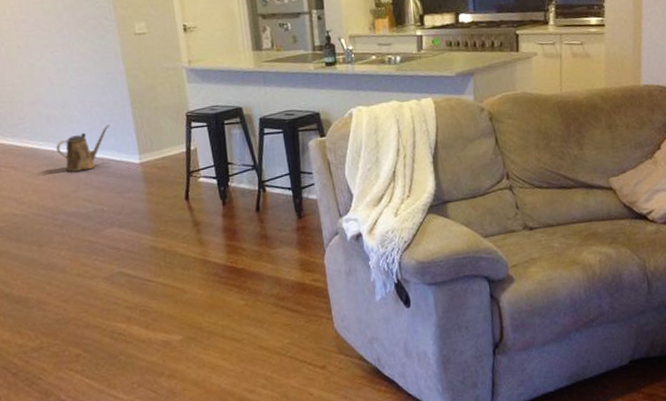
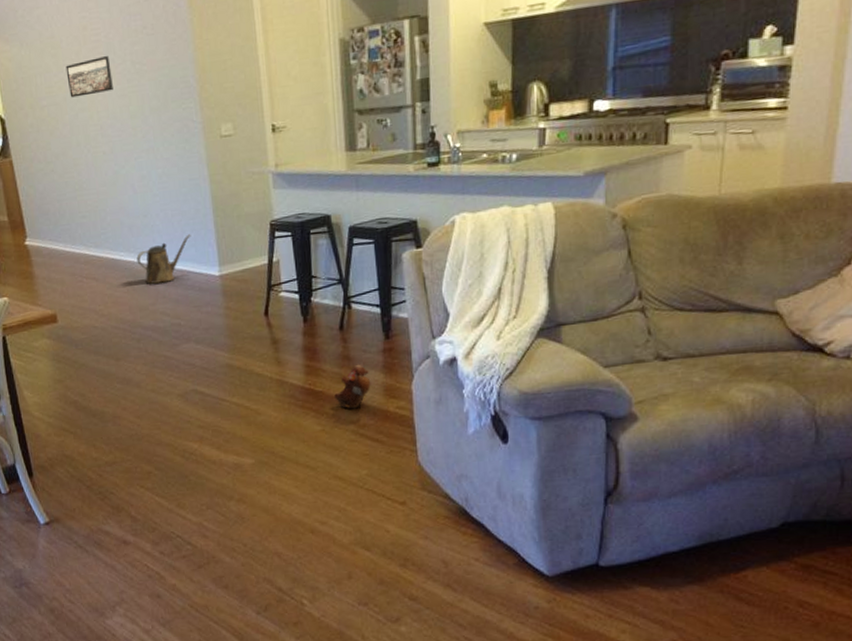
plush toy: none [255,242,288,284] -> present [334,364,371,409]

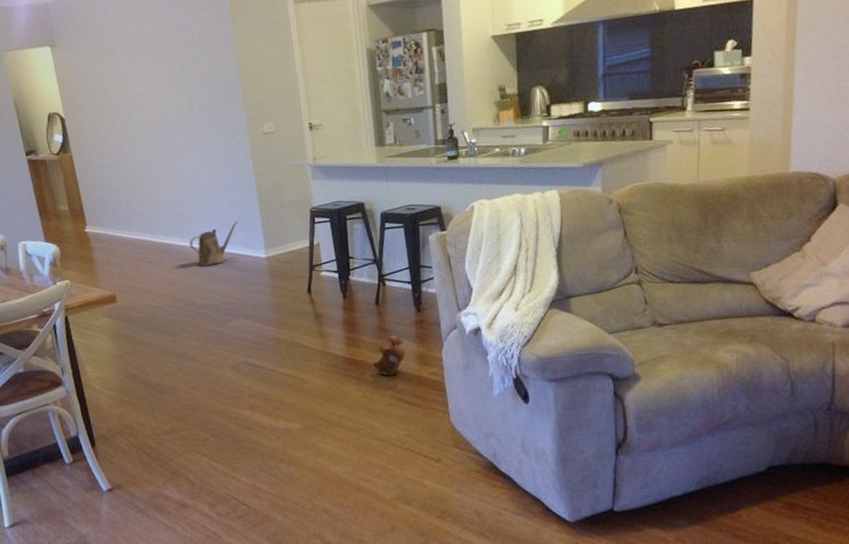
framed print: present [65,56,113,98] -> none [120,62,165,99]

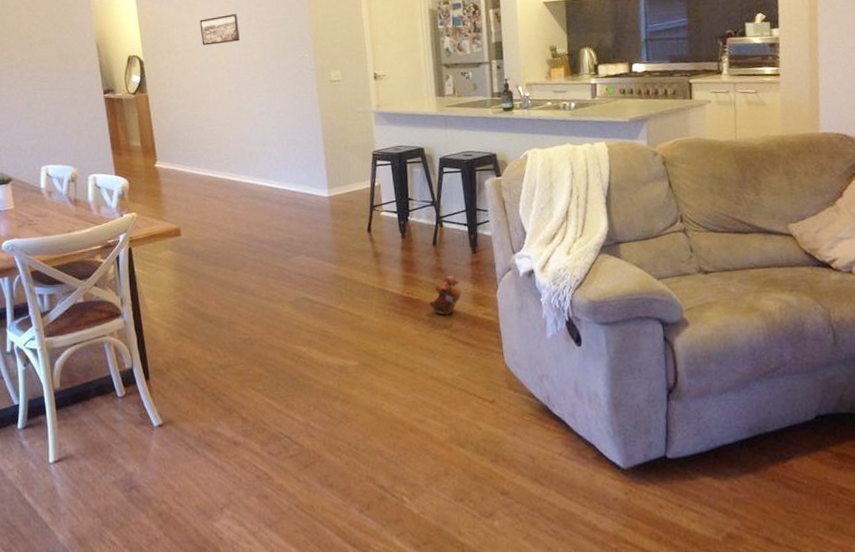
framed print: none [120,62,165,99] -> present [199,14,240,46]
watering can: present [189,220,239,266] -> none [255,161,304,203]

